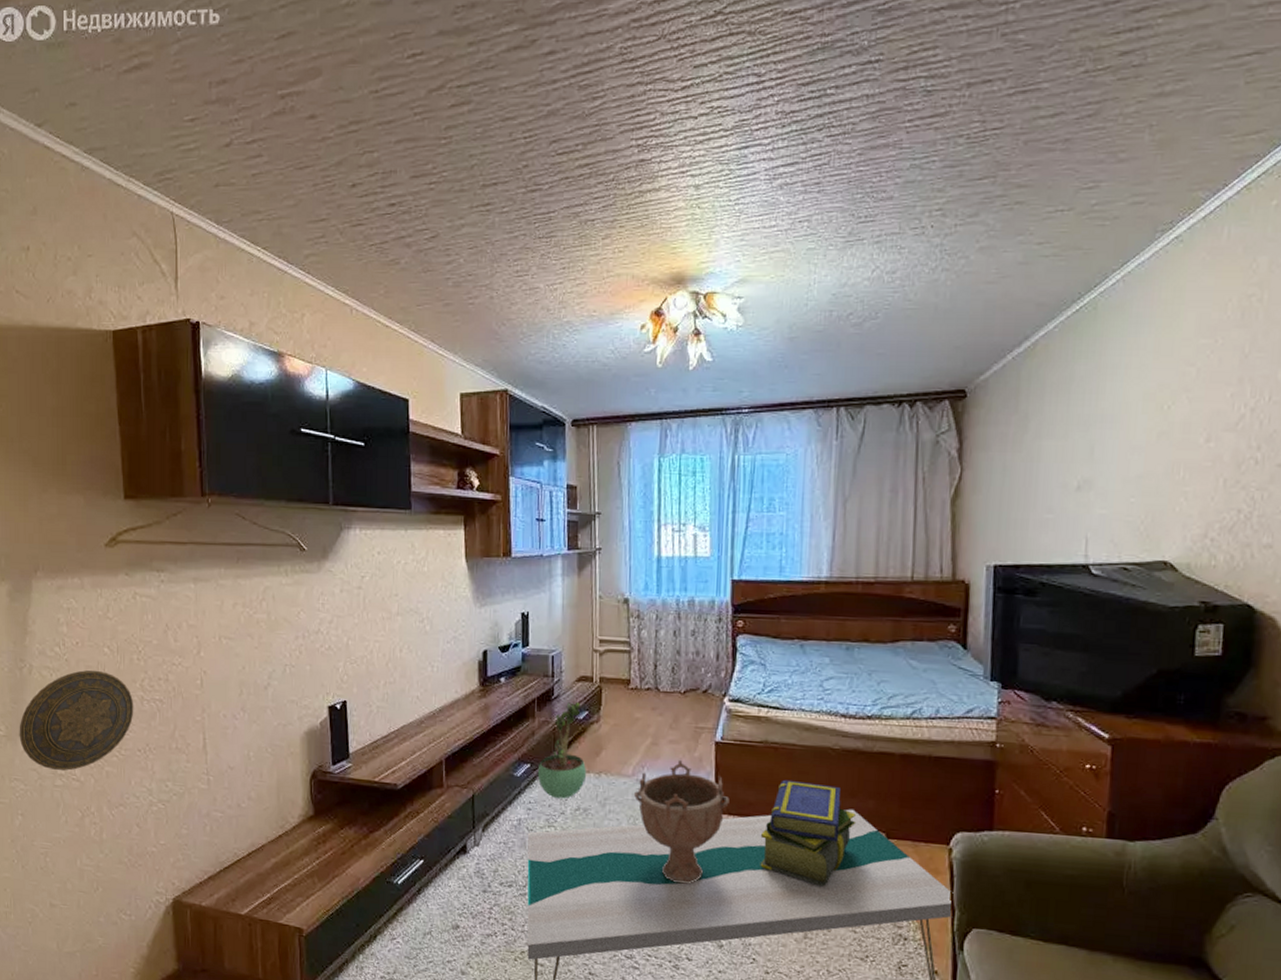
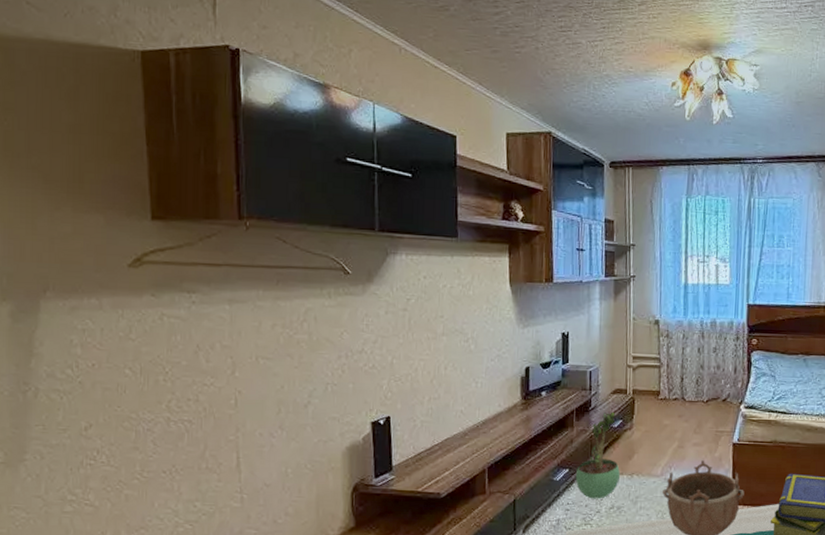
decorative plate: present [19,670,134,771] -> none [21,392,159,496]

